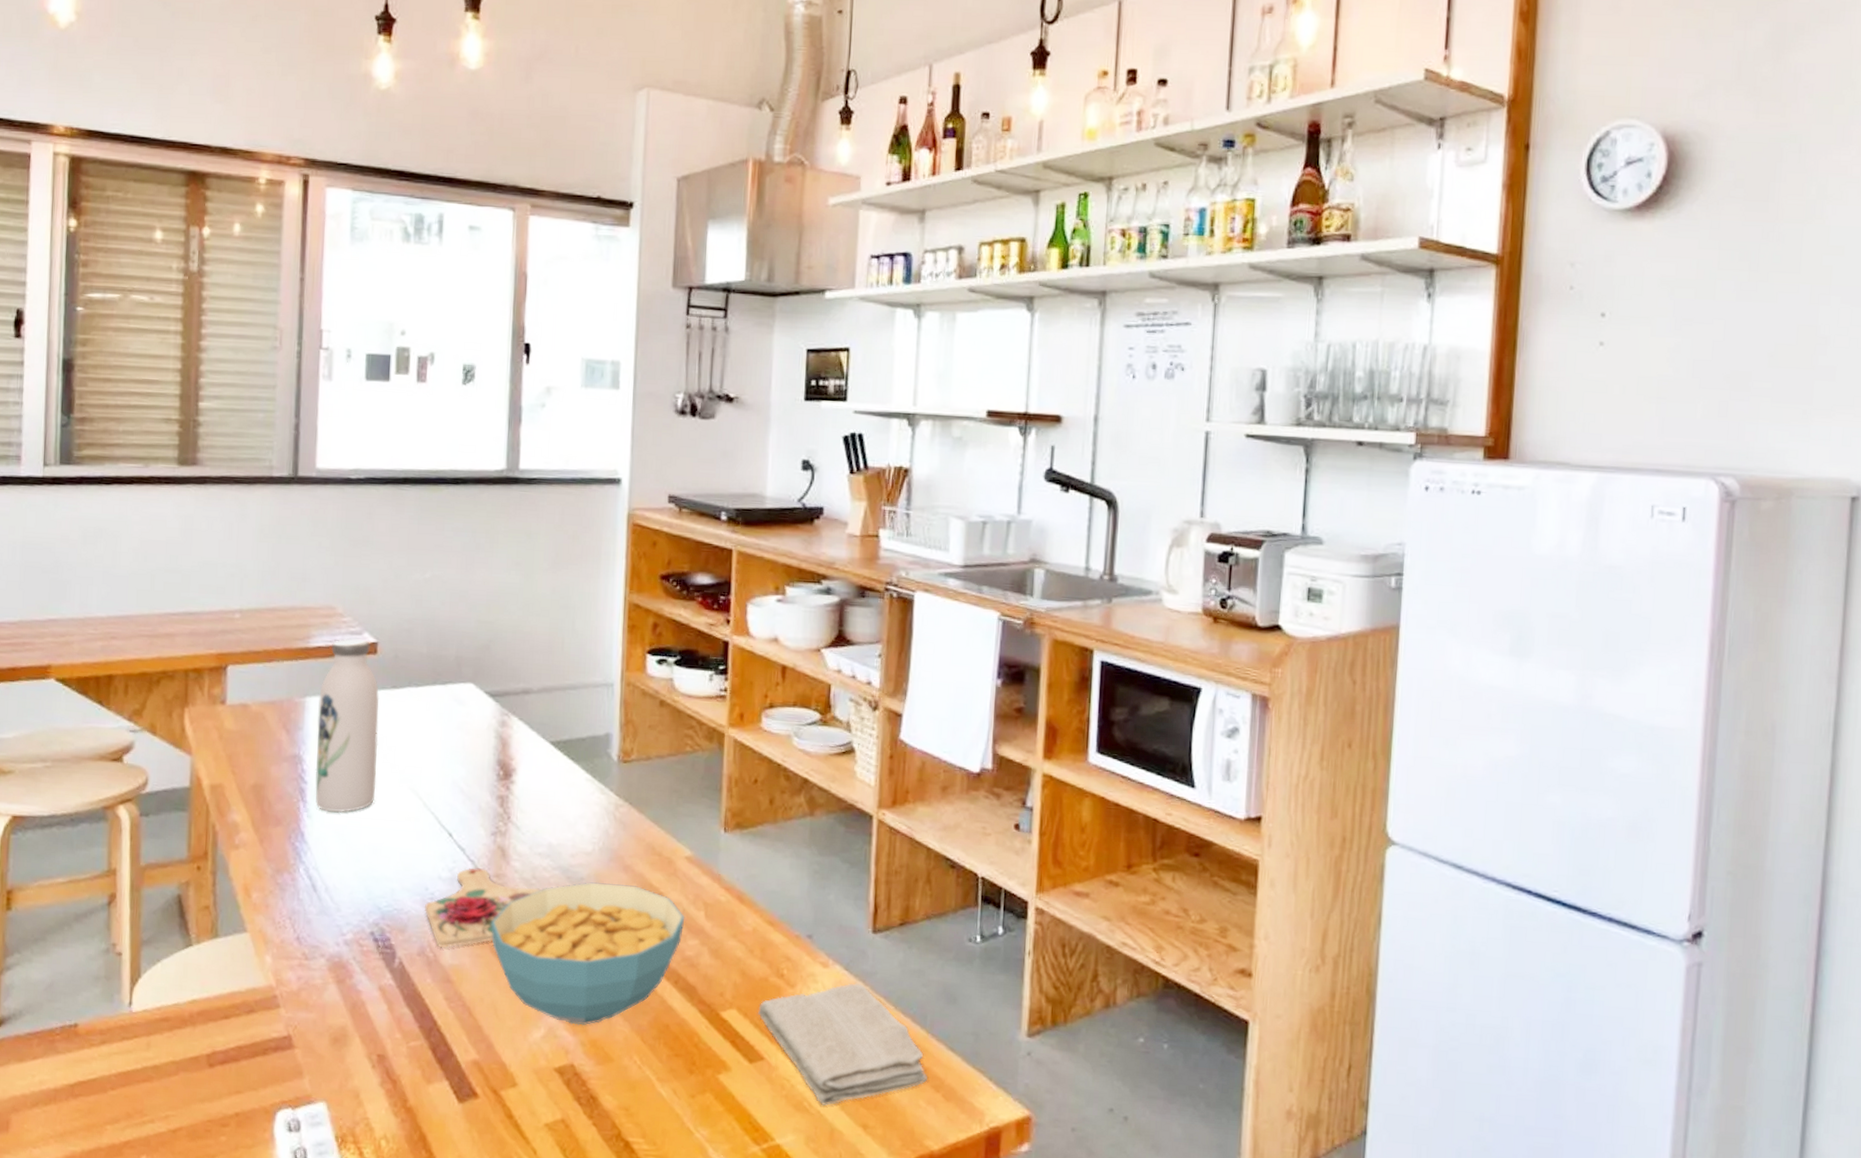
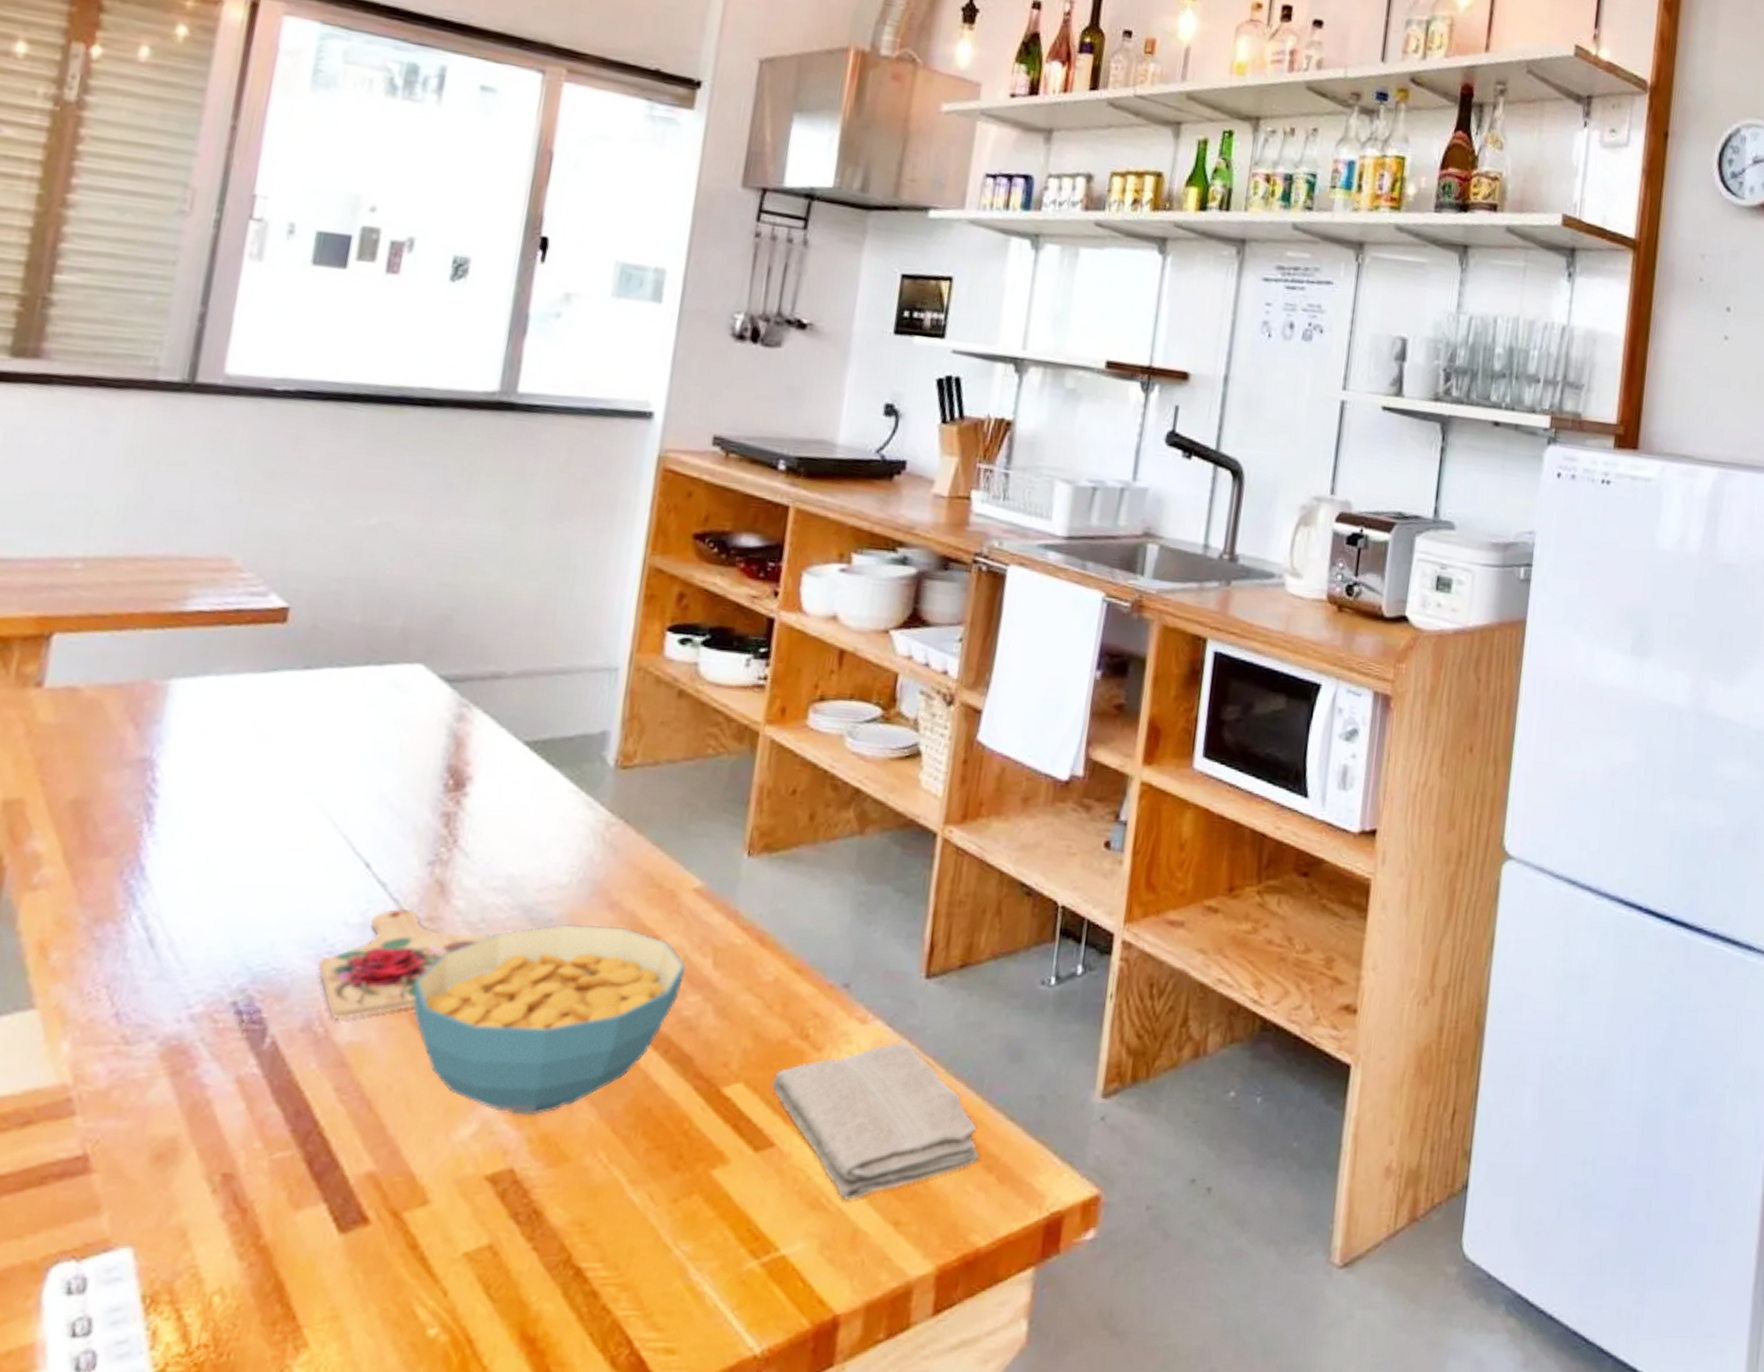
water bottle: present [315,638,380,813] -> none [168,601,284,837]

